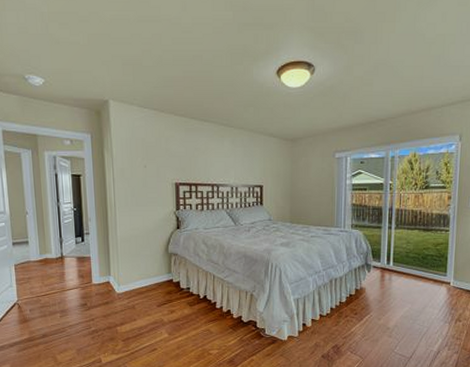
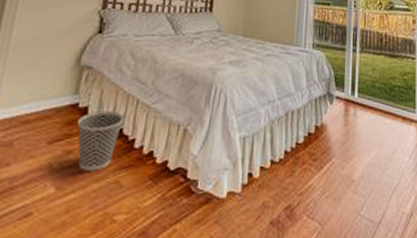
wastebasket: none [175,284,206,323] -> present [77,111,125,171]

